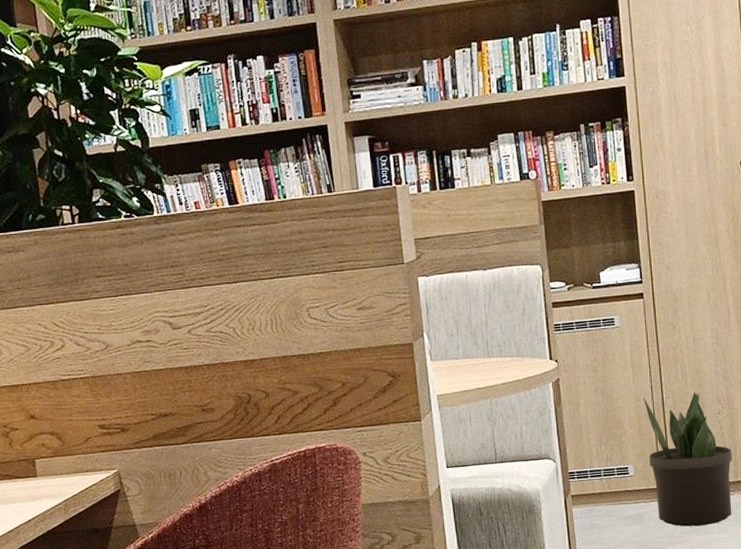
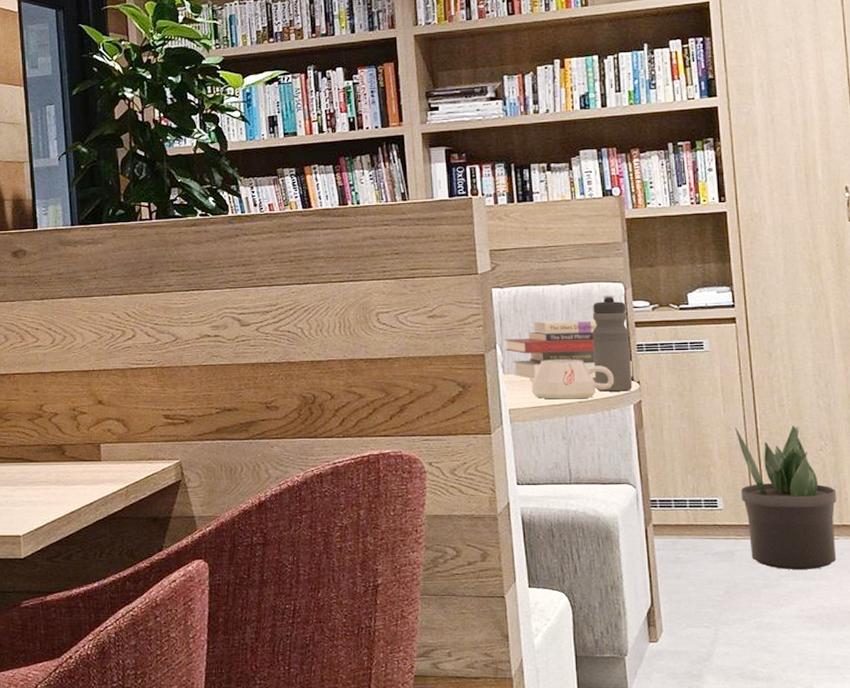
books: none [431,302,552,367] -> present [505,320,634,382]
cup: none [458,342,535,383] -> present [532,359,615,400]
water bottle: none [513,278,551,372] -> present [592,295,633,392]

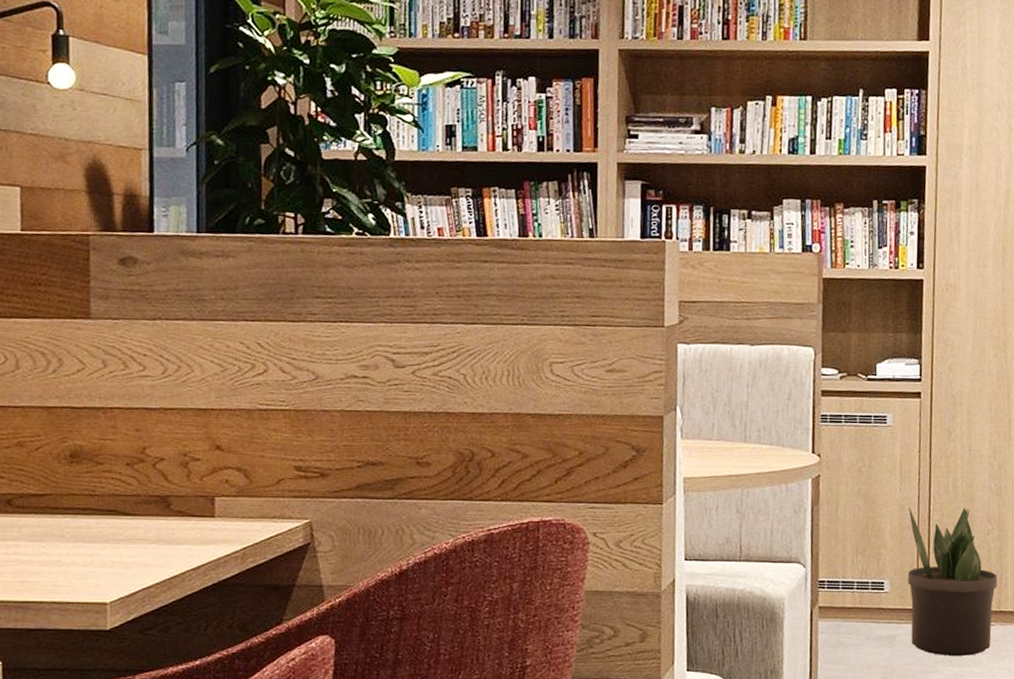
books: present [505,320,634,382] -> none [686,382,815,453]
cup: present [532,359,615,400] -> none [709,425,796,471]
water bottle: present [592,295,633,392] -> none [775,360,815,465]

